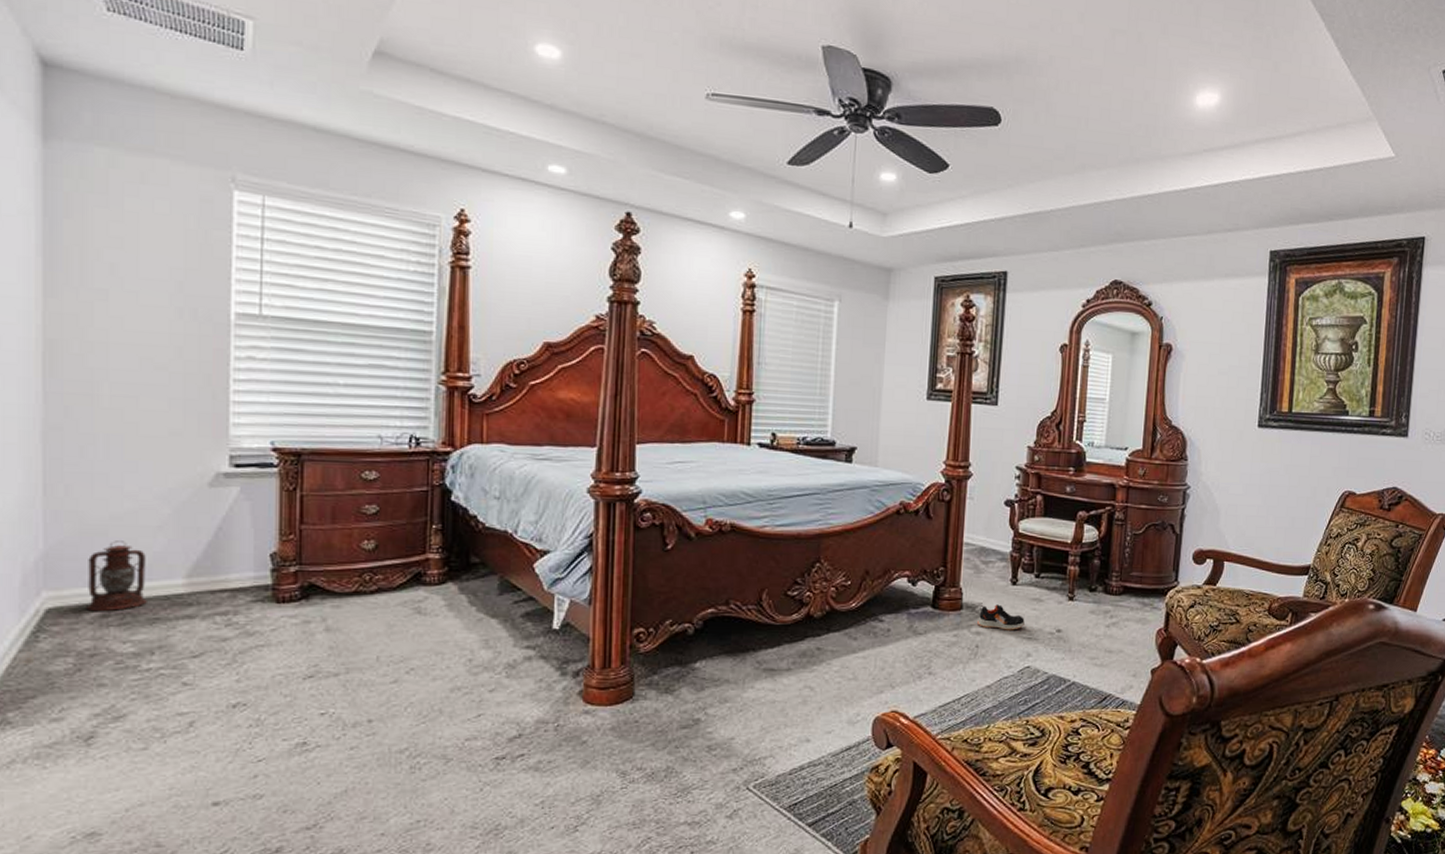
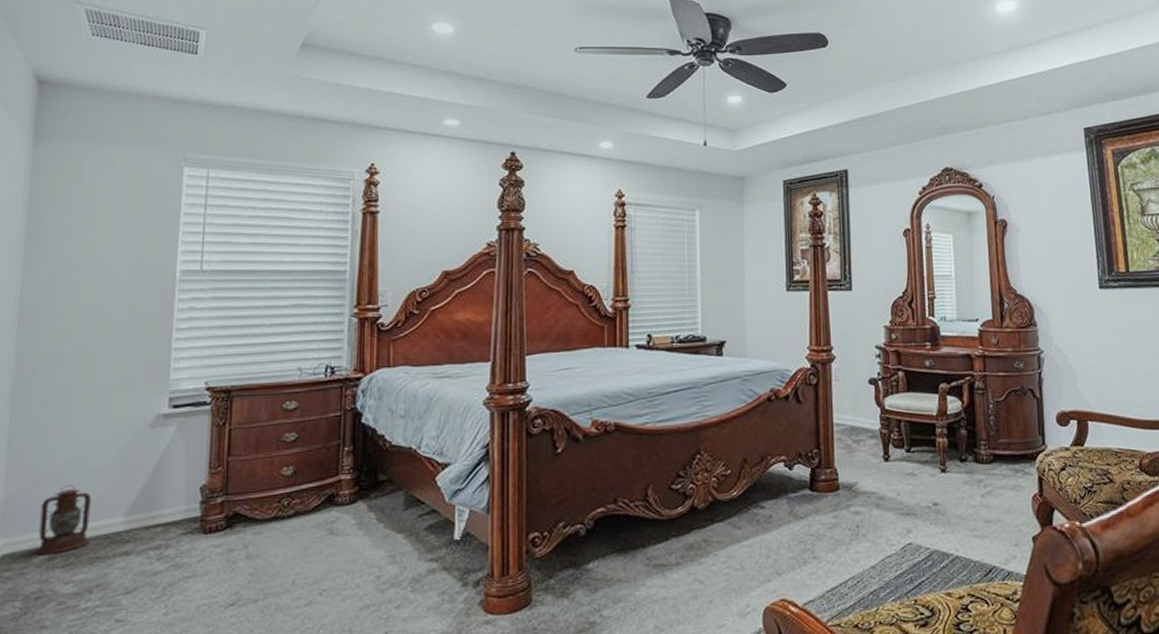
shoe: present [977,604,1026,630] -> none [855,482,902,508]

